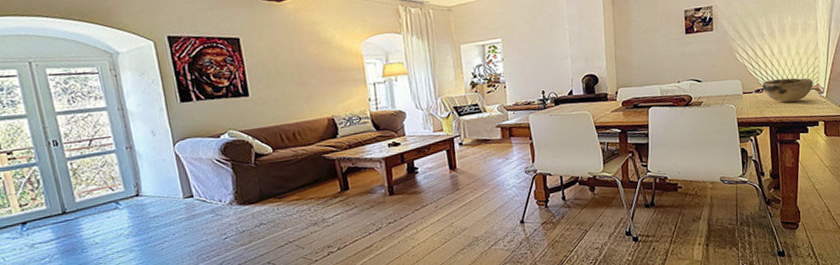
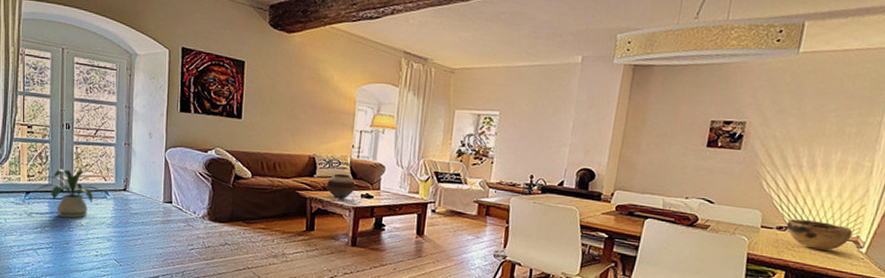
house plant: none [27,175,117,241] -> present [32,163,106,219]
vase: none [351,127,381,154] -> present [327,173,356,200]

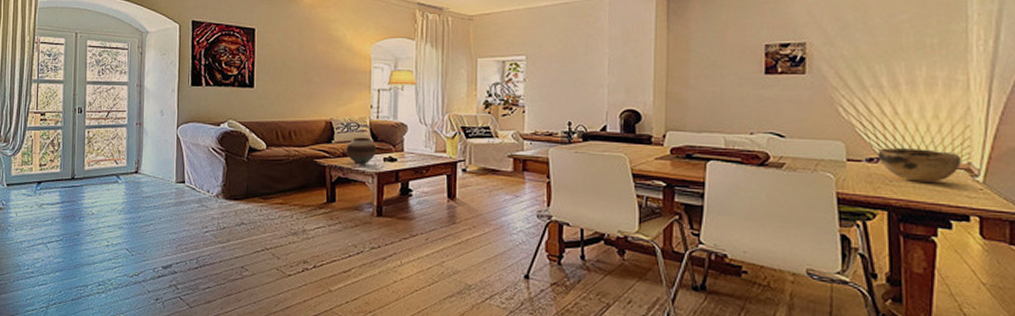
house plant: present [32,163,106,219] -> none [44,147,117,207]

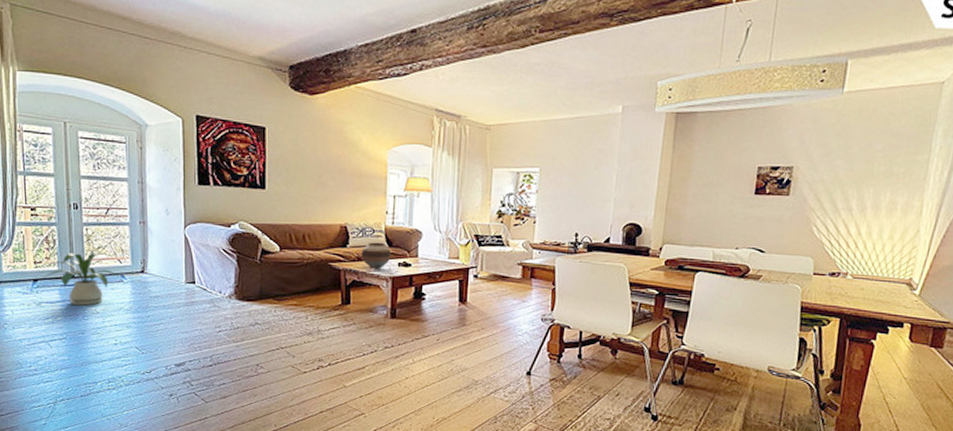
house plant: none [44,147,117,207] -> present [40,245,122,306]
decorative bowl: present [878,148,961,182] -> none [839,264,905,294]

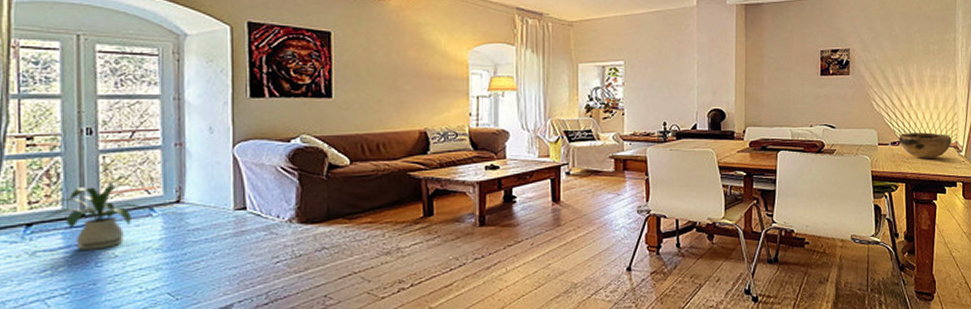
vase: present [361,242,392,270] -> none [444,146,478,176]
decorative bowl: none [839,264,905,294] -> present [899,132,951,158]

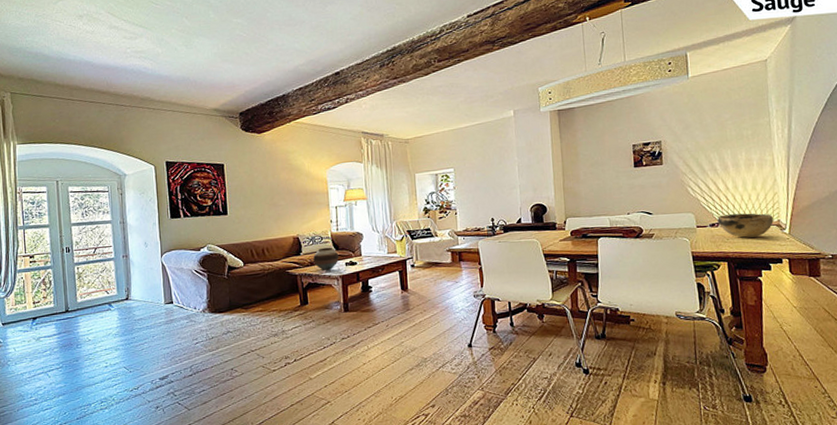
house plant: present [36,174,151,251] -> none [39,280,110,336]
vase: none [444,146,478,176] -> present [313,247,339,271]

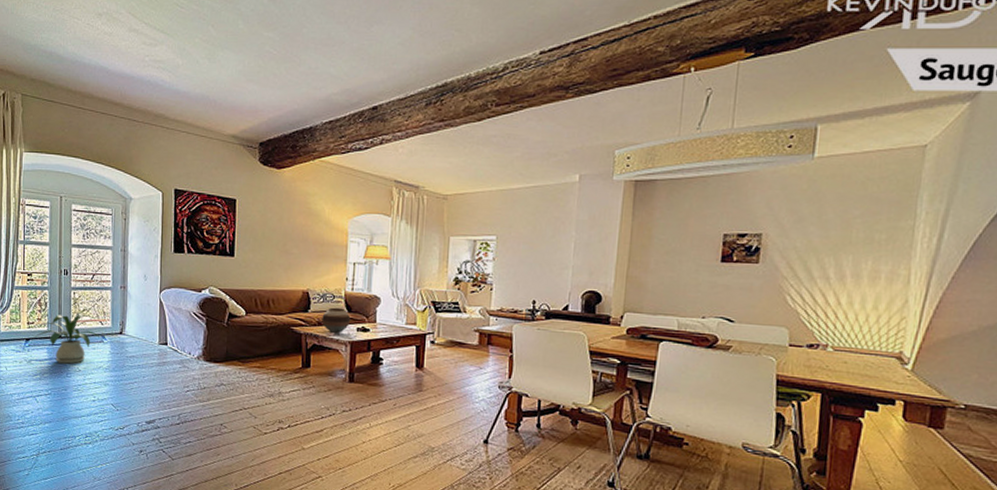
house plant: none [39,280,110,336] -> present [32,308,103,364]
decorative bowl: present [717,213,774,238] -> none [818,335,894,369]

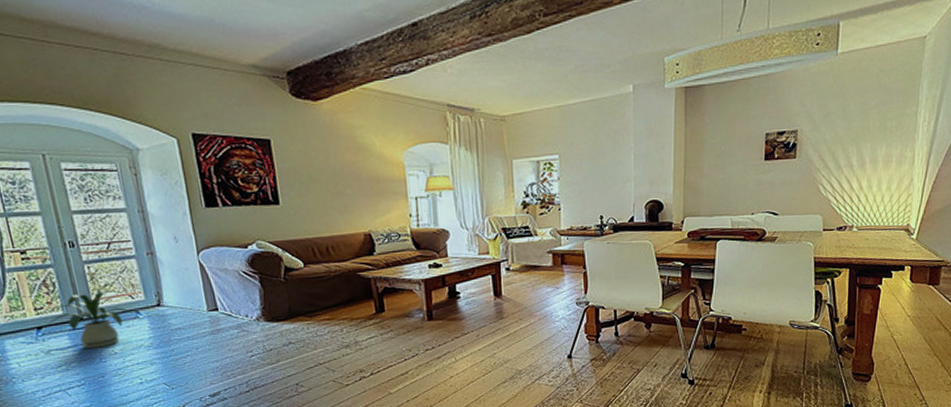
vase: present [322,307,351,334] -> none [389,246,421,274]

